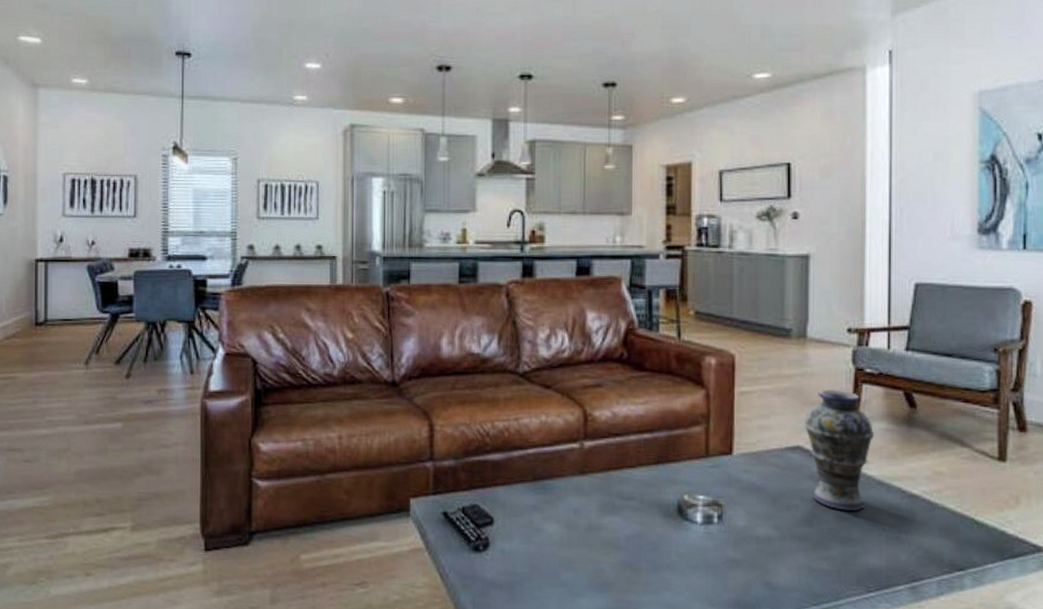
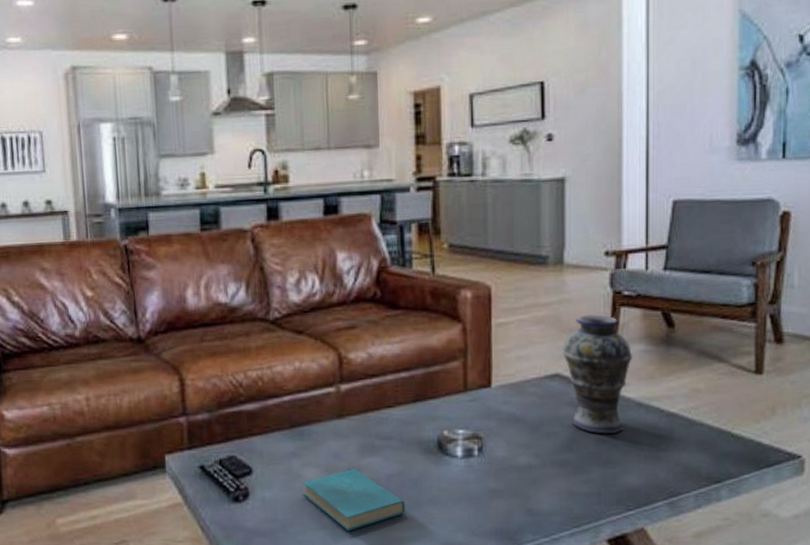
book: none [541,527,644,591] -> present [302,469,406,531]

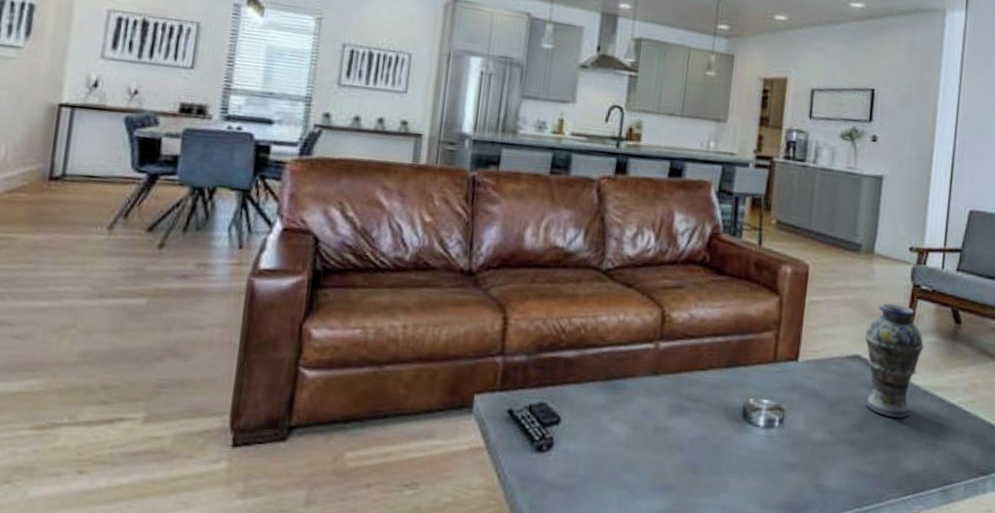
book: present [302,469,406,531] -> none [606,428,705,493]

